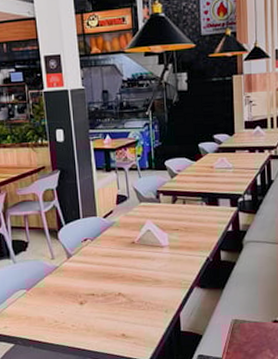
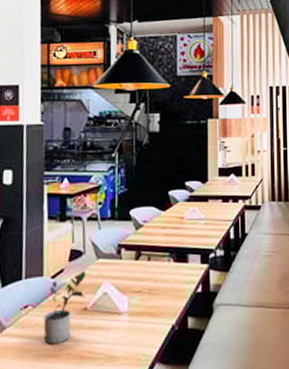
potted plant: none [100,212,132,270] -> present [43,271,86,345]

